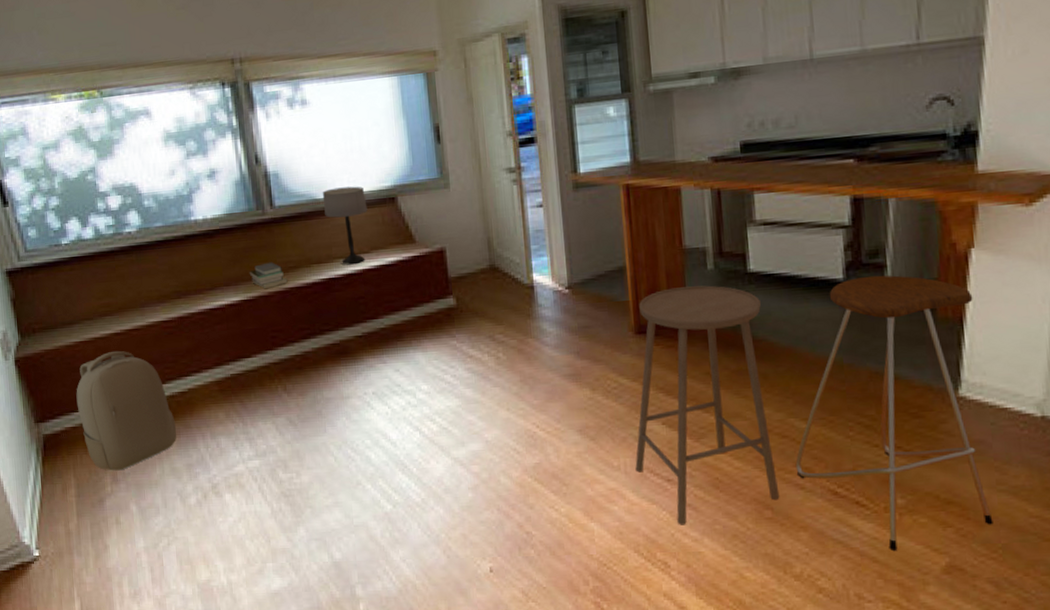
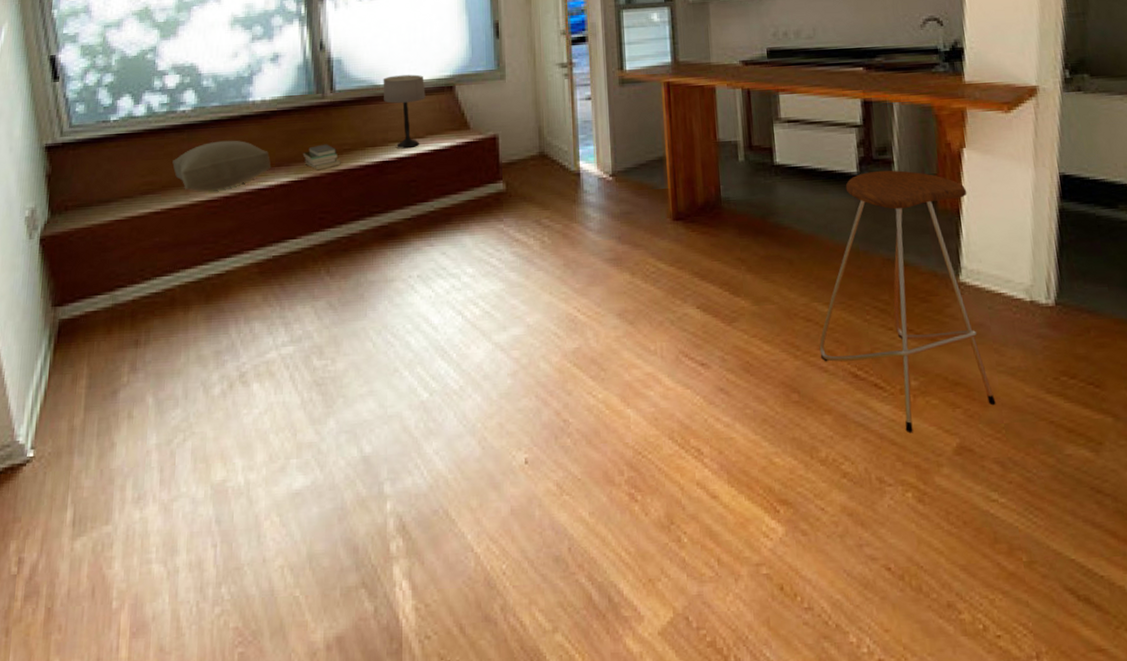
backpack: present [76,350,177,471] -> none [102,230,209,359]
cushion: none [125,260,220,313] -> present [172,140,272,192]
stool: present [635,285,780,525] -> none [671,176,806,410]

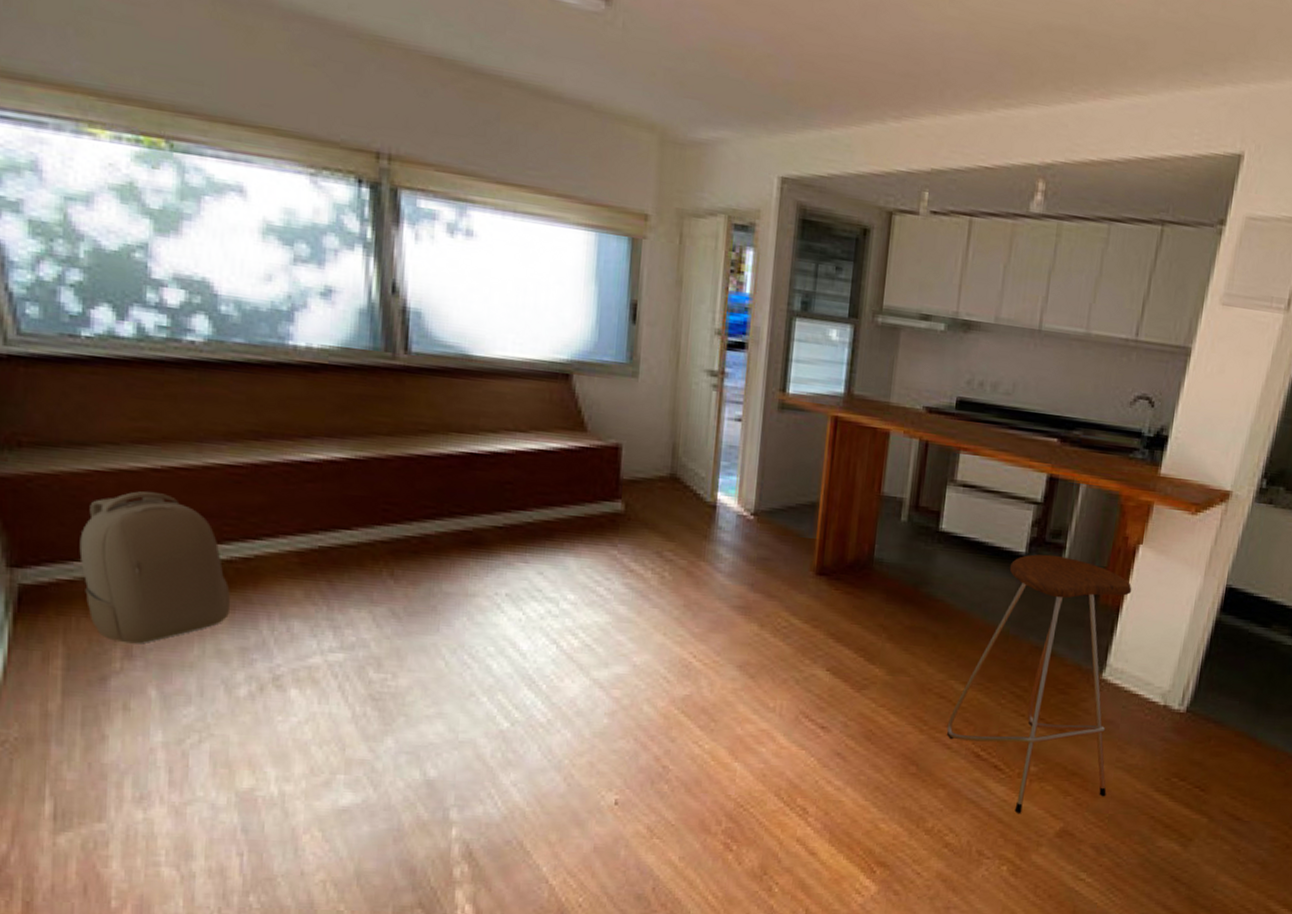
backpack: none [102,230,209,359] -> present [79,491,231,644]
cushion: present [172,140,272,192] -> none [177,390,319,454]
books: present [302,144,341,171] -> none [362,418,415,451]
table lamp: present [383,74,426,149] -> none [476,346,533,442]

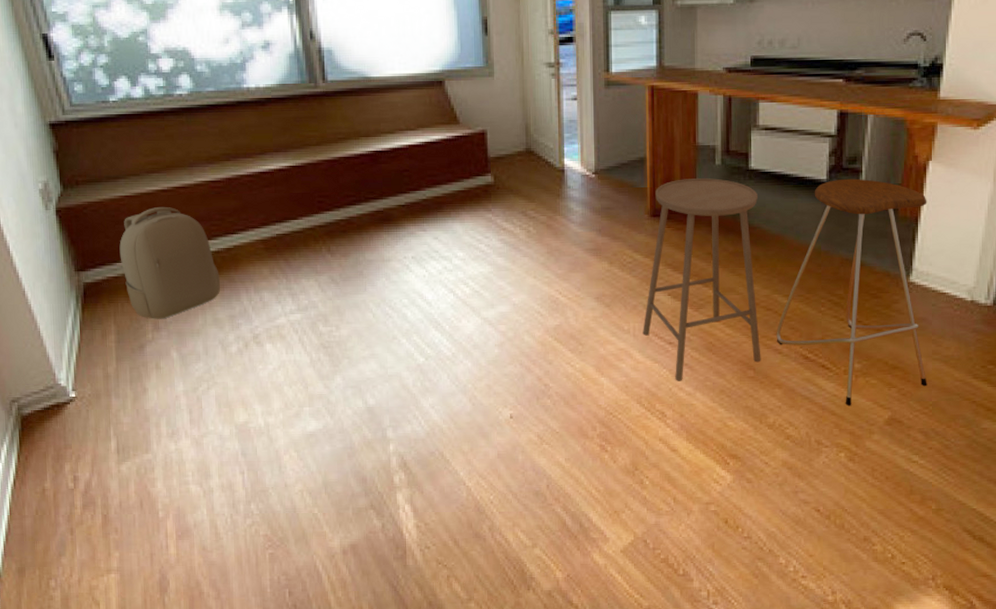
stool: none [791,533,945,773] -> present [643,178,761,381]

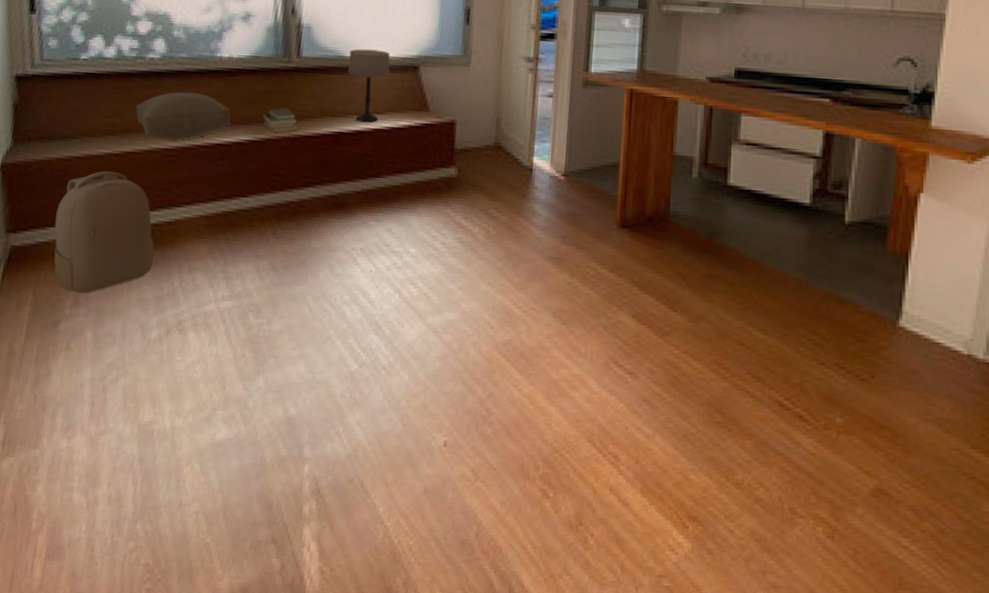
cushion: none [174,125,270,173] -> present [135,92,231,140]
books: none [299,132,336,157] -> present [262,108,299,134]
table lamp: none [373,68,416,140] -> present [348,49,390,123]
stool: present [643,178,761,381] -> none [601,189,735,420]
bar stool: present [776,178,927,405] -> none [748,204,919,468]

